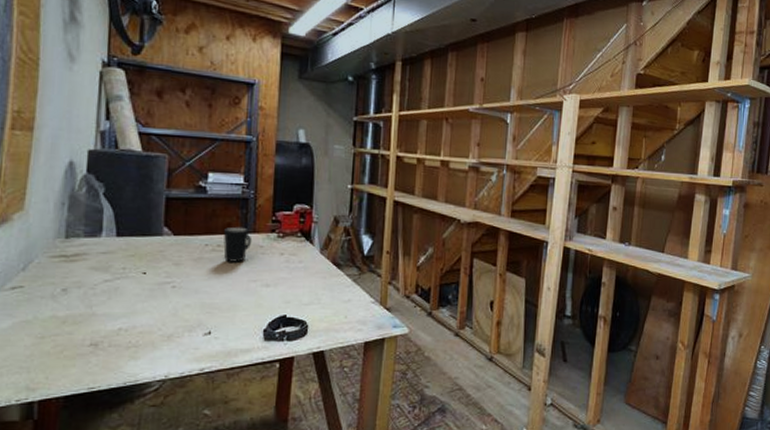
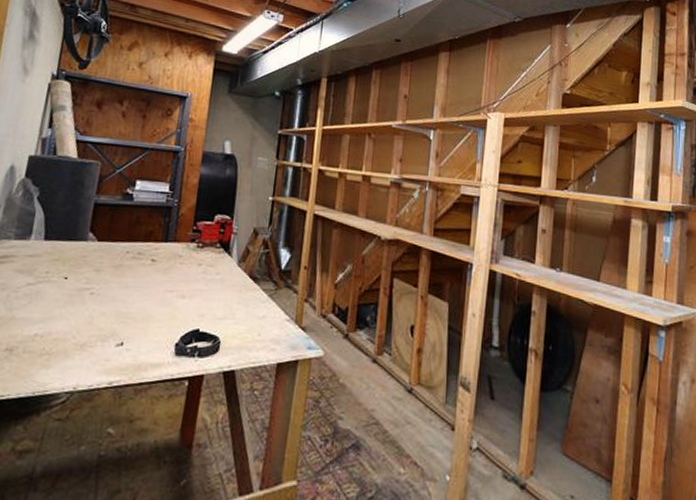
mug: present [223,226,253,262] -> none [143,234,173,271]

